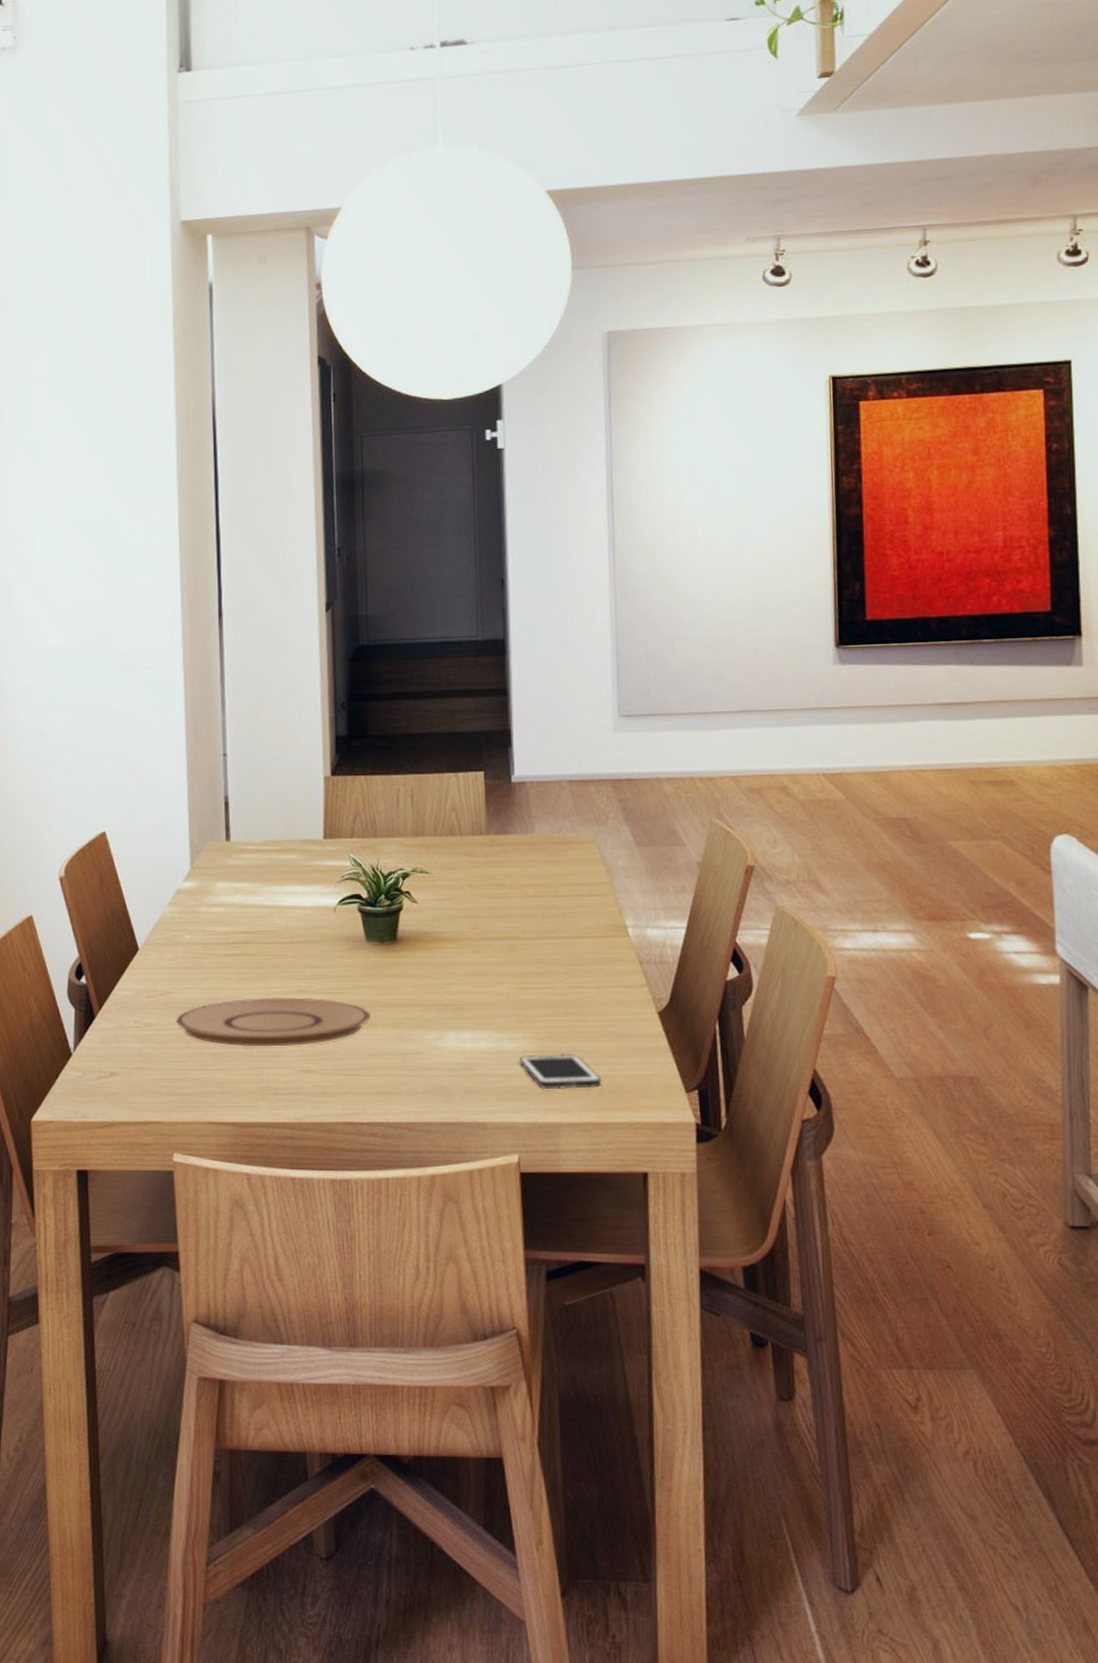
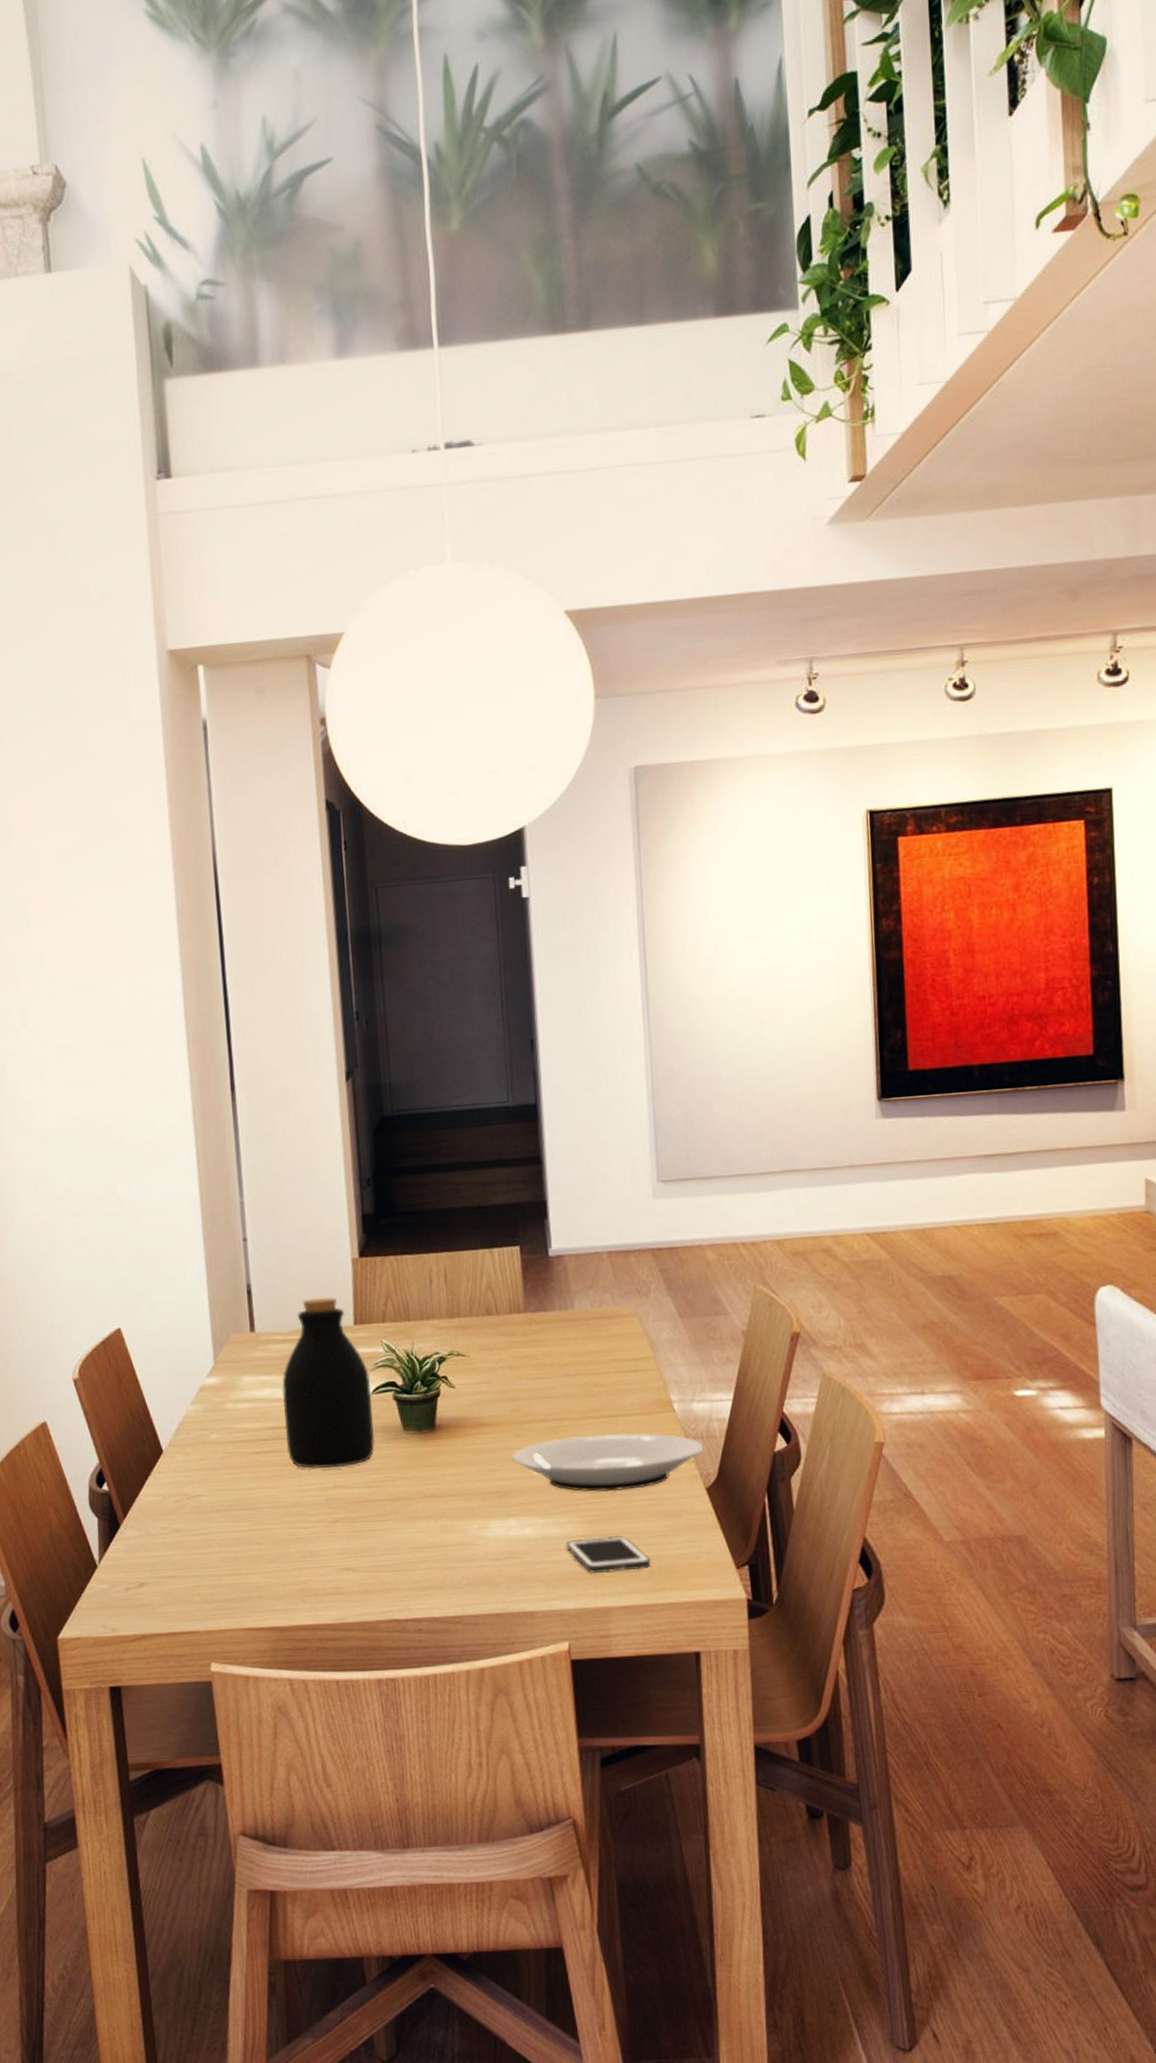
plate: present [176,997,371,1047] -> none [206,1493,411,1548]
bottle: none [253,811,339,973] -> present [282,1296,375,1468]
plate: none [470,954,657,1011] -> present [512,1432,704,1492]

